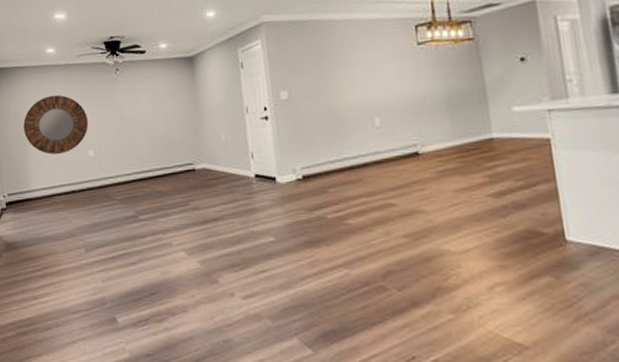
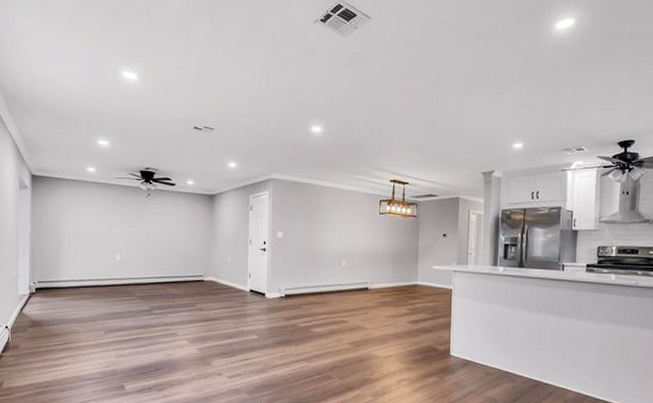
home mirror: present [23,94,88,155] -> none [59,206,118,255]

